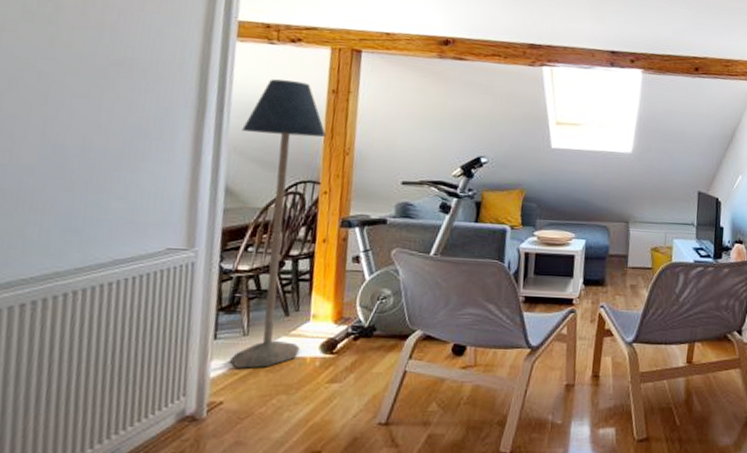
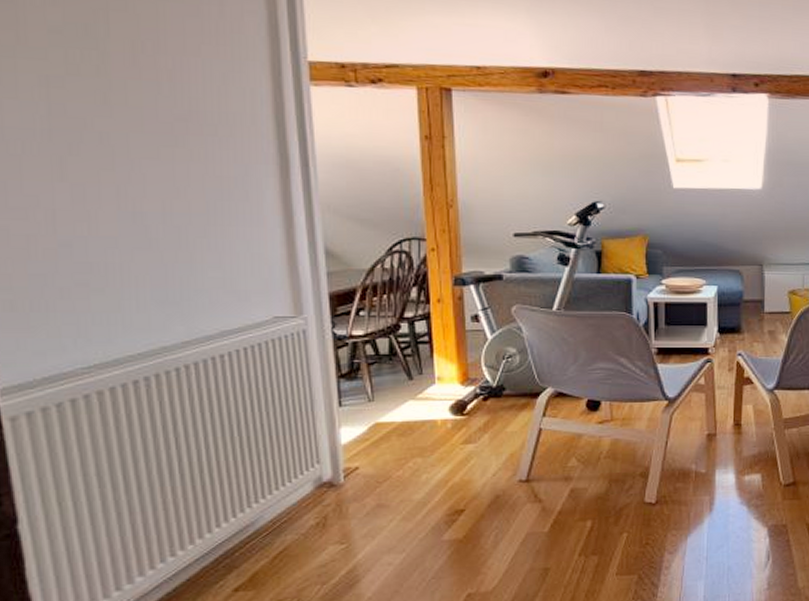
floor lamp: present [229,79,326,368] -> none [332,127,429,434]

